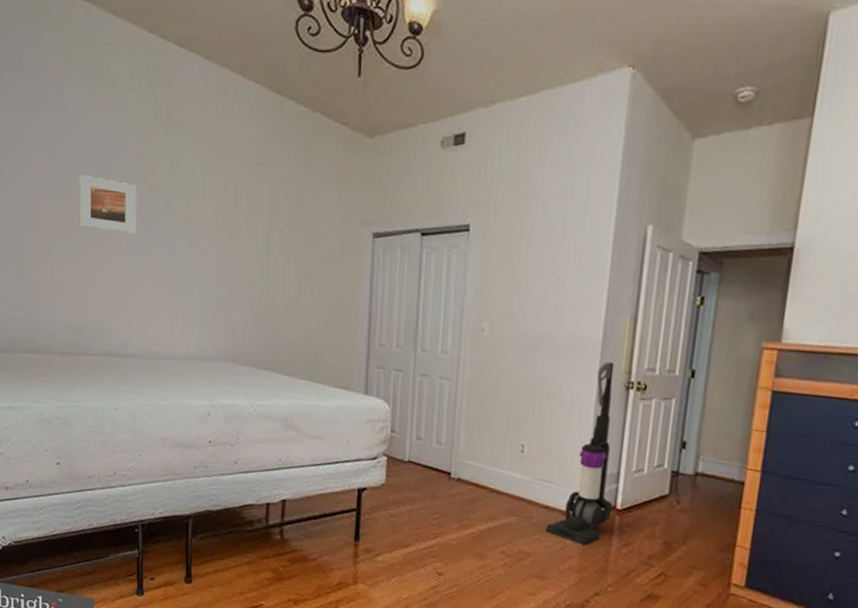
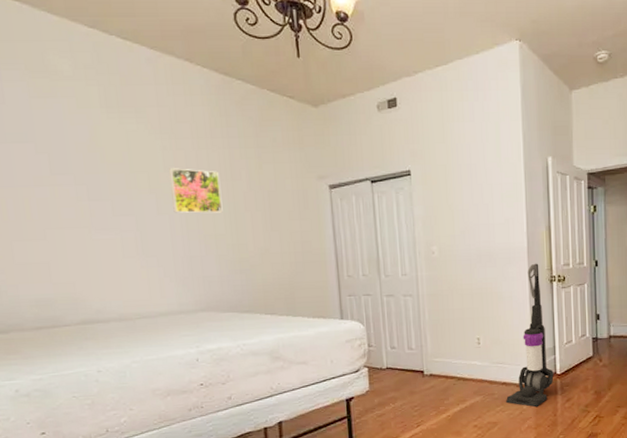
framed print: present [78,174,137,234] -> none [29,160,100,210]
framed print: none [206,196,257,252] -> present [169,168,223,213]

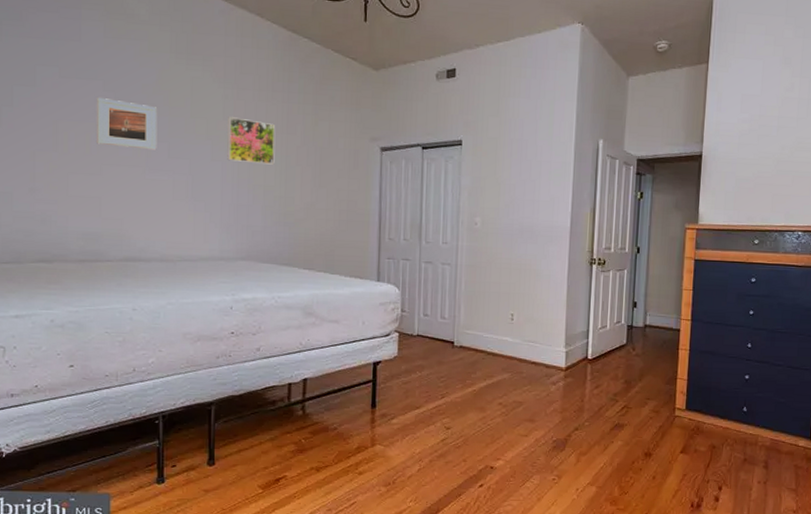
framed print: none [29,160,100,210] -> present [95,97,157,150]
vacuum cleaner: present [506,263,554,408] -> none [534,244,585,391]

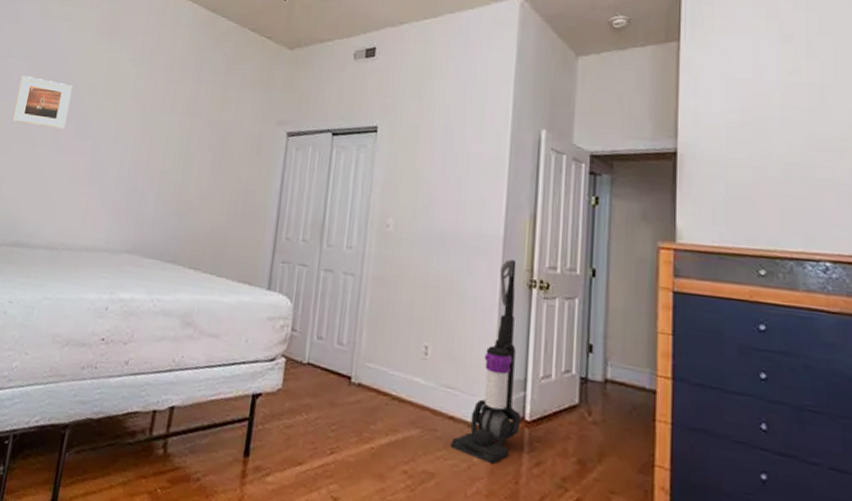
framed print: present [227,117,275,165] -> none [129,96,181,148]
vacuum cleaner: none [534,244,585,391] -> present [451,259,521,465]

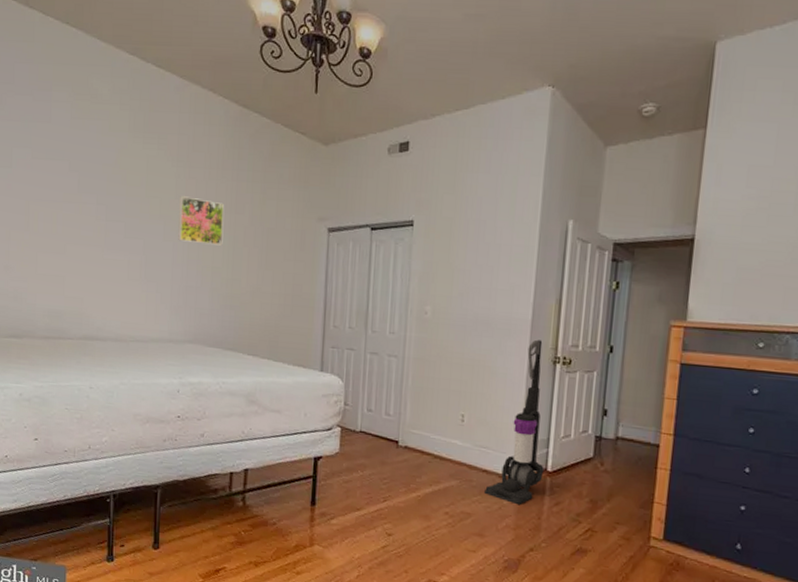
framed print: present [11,75,72,129] -> none [61,177,116,230]
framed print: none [129,96,181,148] -> present [178,196,224,246]

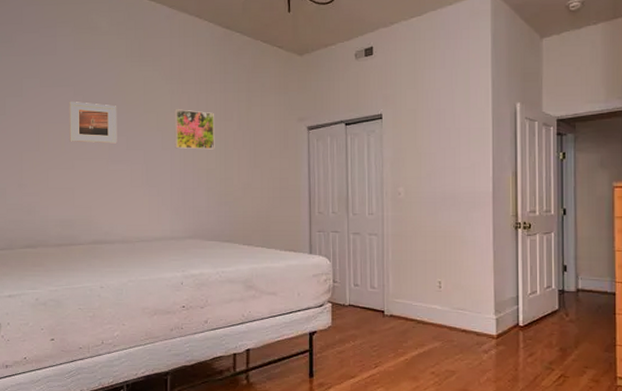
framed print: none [61,177,116,230] -> present [69,101,117,144]
vacuum cleaner: present [485,339,544,506] -> none [465,209,516,359]

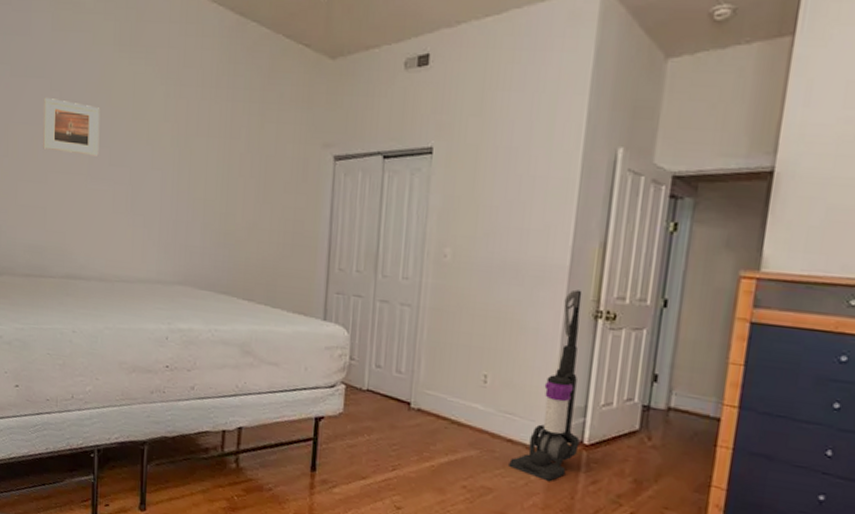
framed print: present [175,109,215,150] -> none [167,118,218,175]
vacuum cleaner: none [465,209,516,359] -> present [509,289,583,482]

